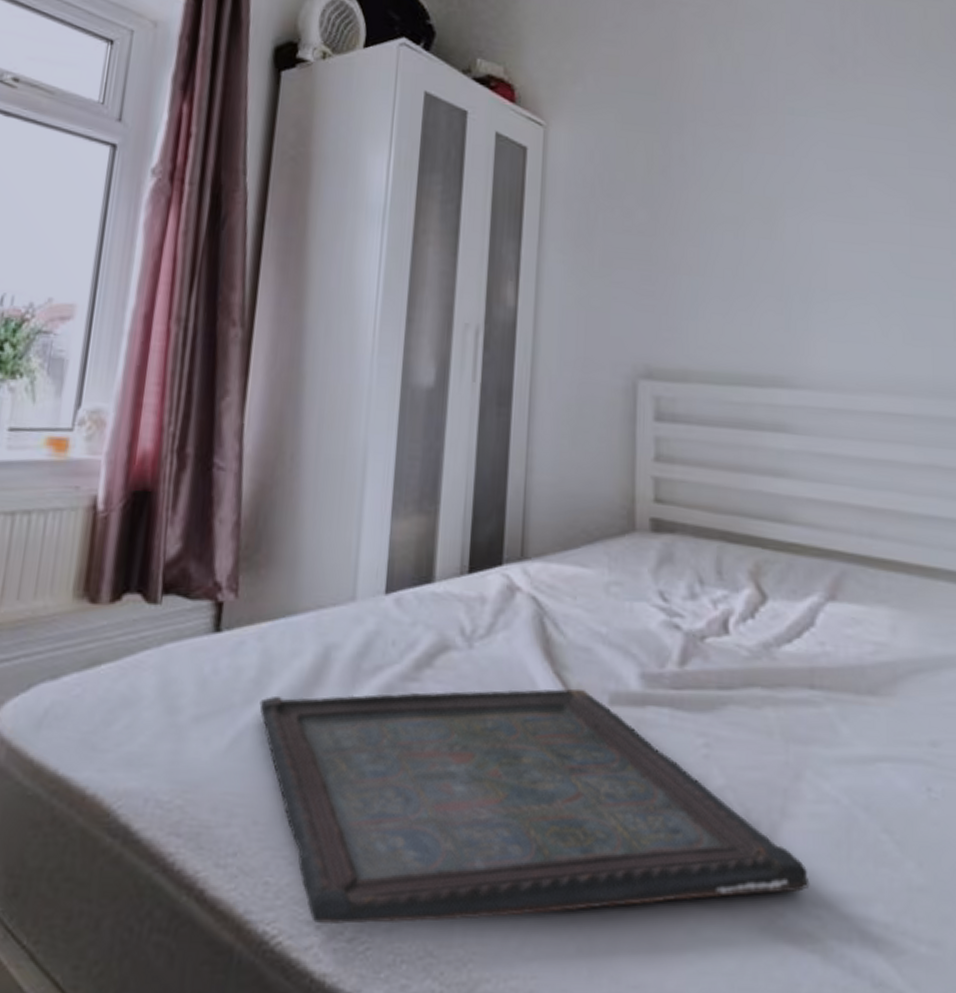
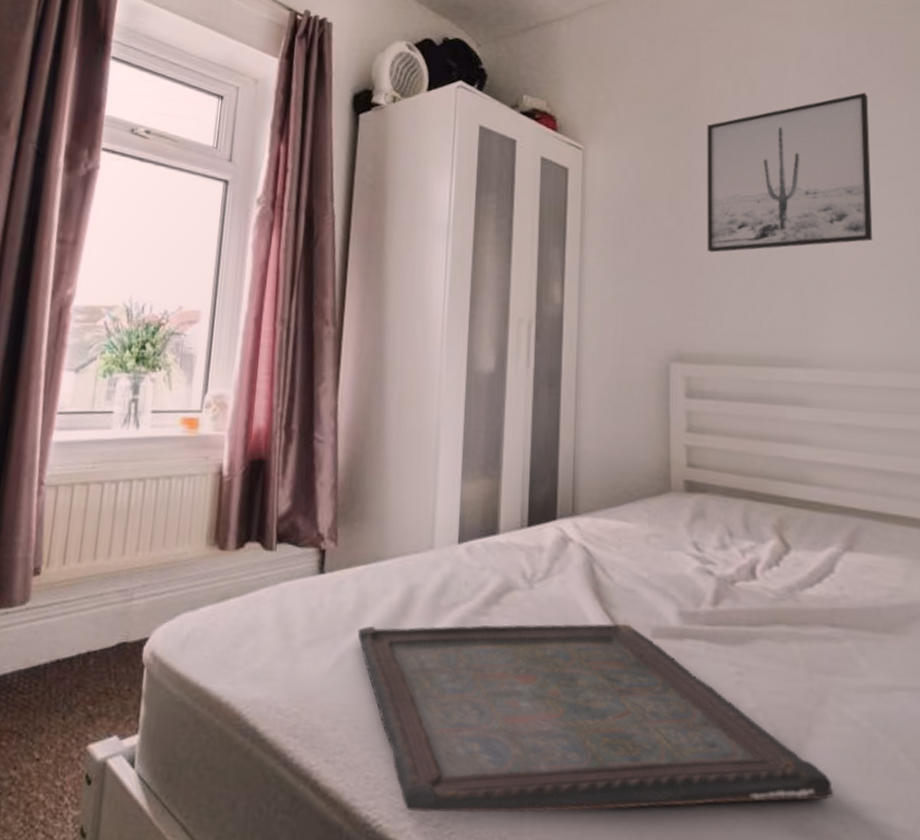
wall art: none [682,76,865,253] -> present [707,93,873,253]

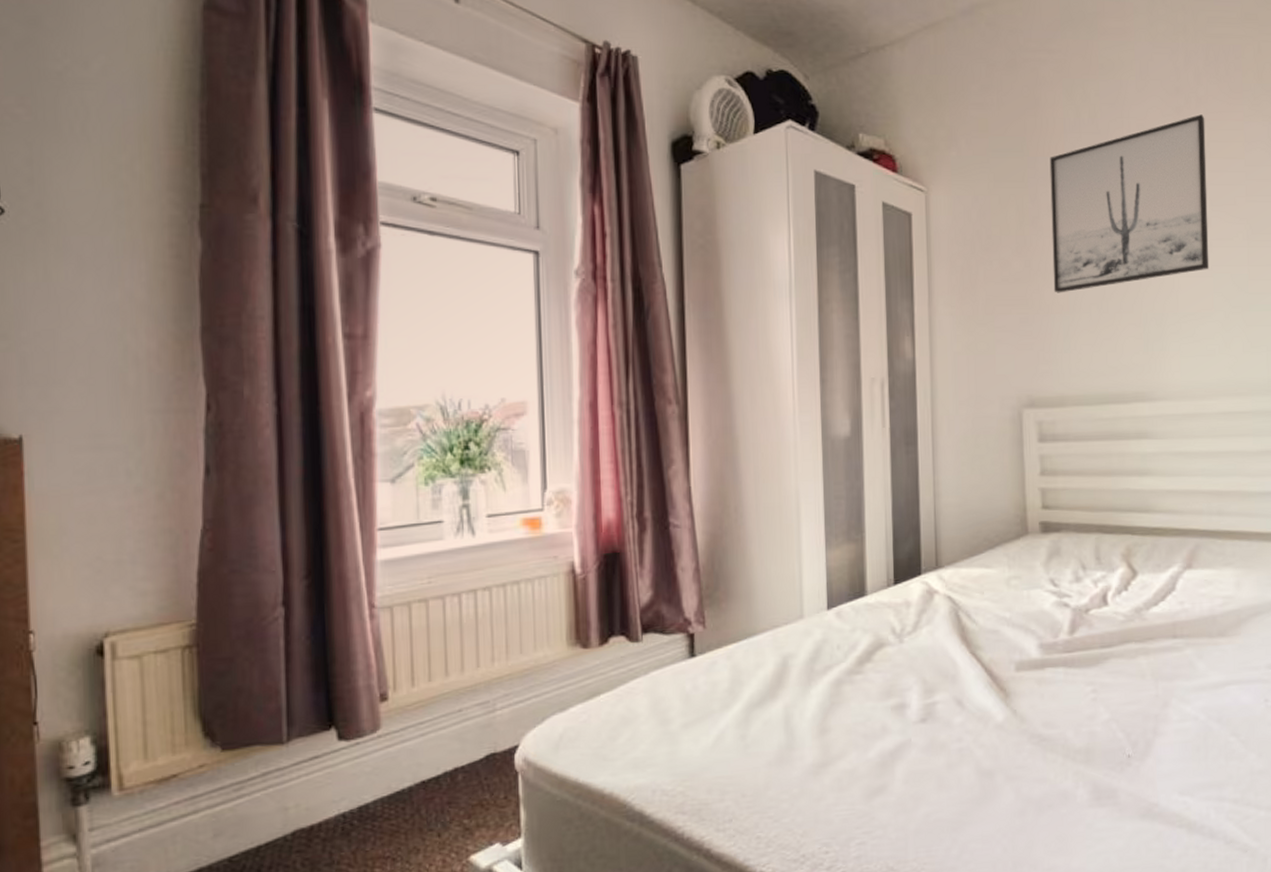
serving tray: present [357,623,834,814] -> none [735,662,1177,860]

